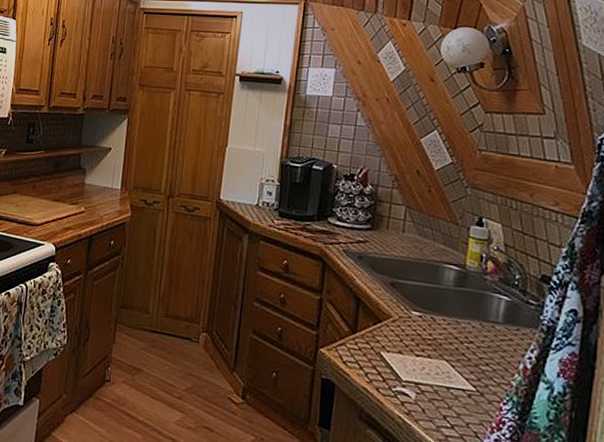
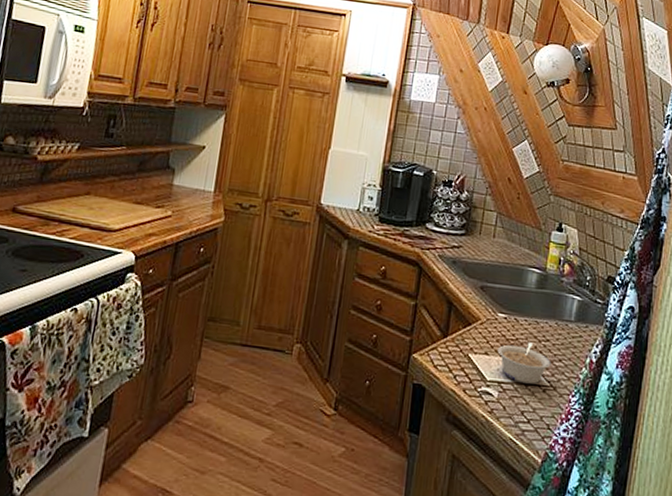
legume: none [412,343,476,388] -> present [497,342,551,384]

